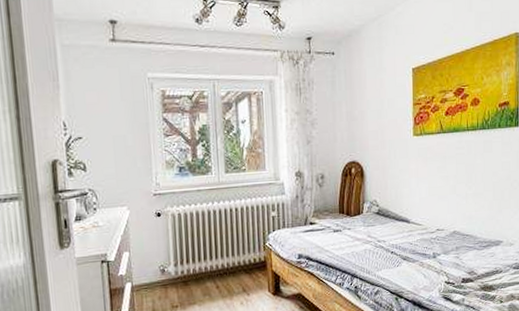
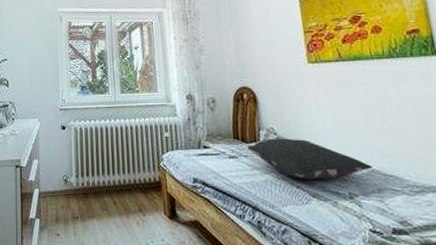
pillow: none [351,209,455,245] -> present [247,138,373,179]

